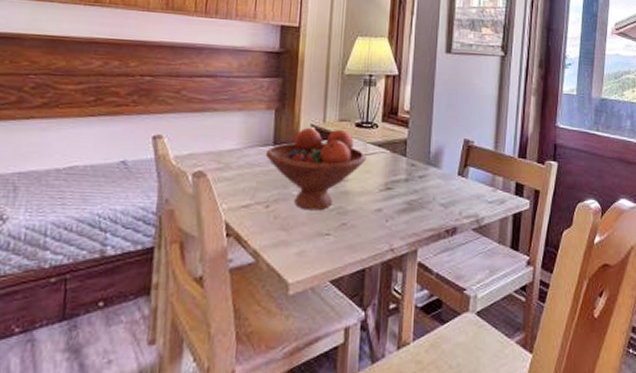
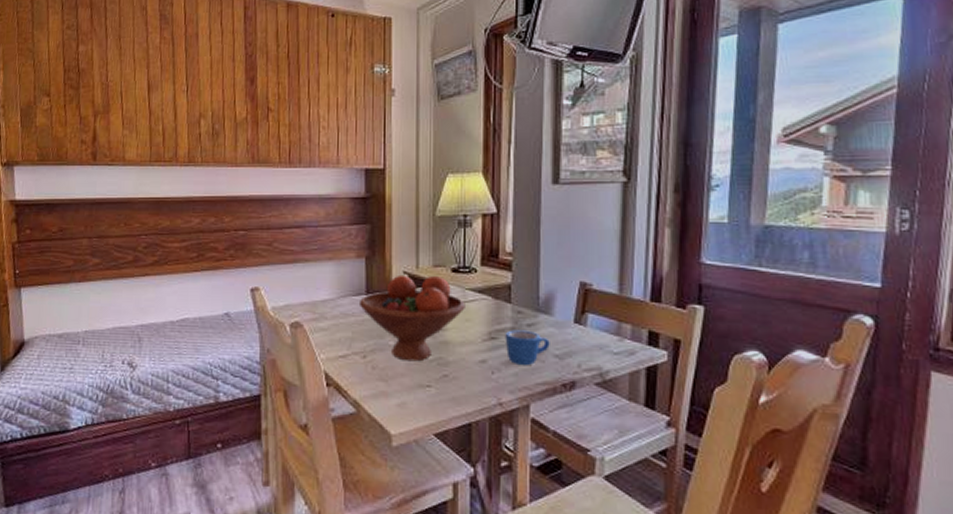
mug: none [399,181,437,214] -> present [505,330,550,366]

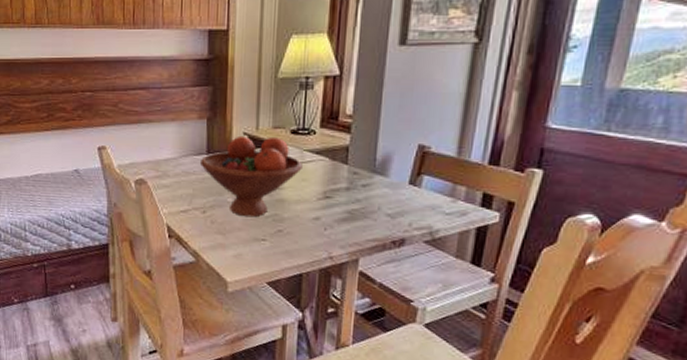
mug: present [505,330,550,366] -> none [339,190,383,224]

